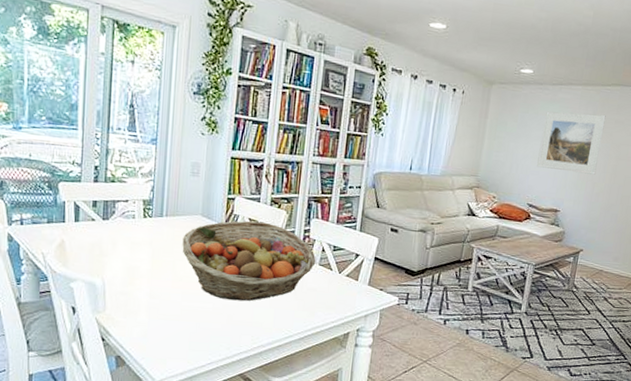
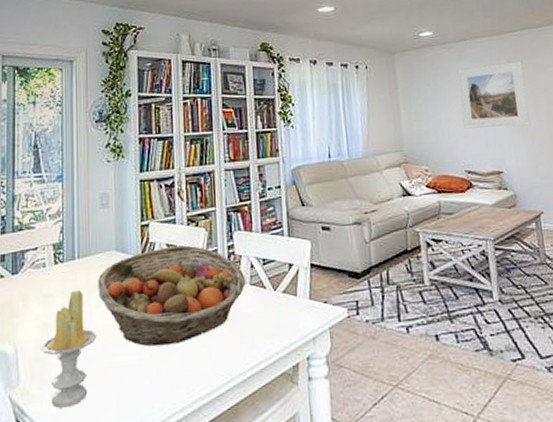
candle: none [126,243,178,335] -> present [40,290,97,408]

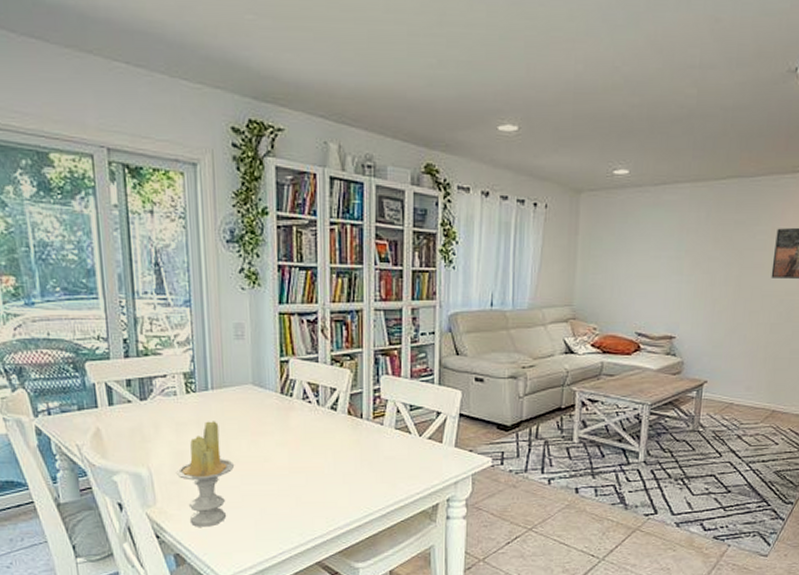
fruit basket: present [98,245,246,347] -> none [234,385,391,479]
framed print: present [457,62,530,129] -> none [643,216,723,290]

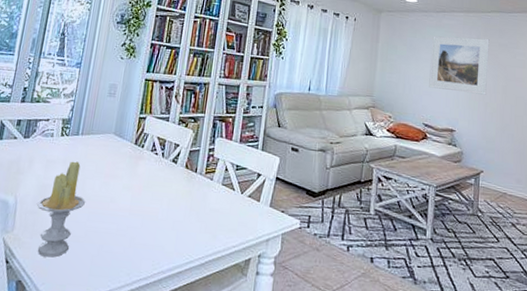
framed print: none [643,216,723,290] -> present [429,36,490,95]

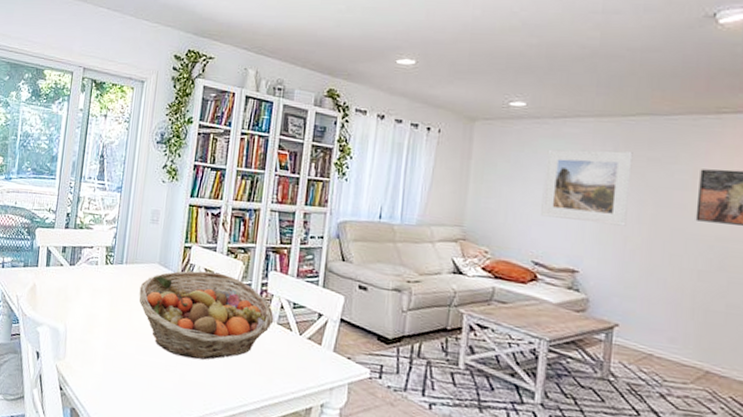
candle: present [36,161,86,258] -> none [85,291,134,388]
fruit basket: none [93,139,219,223] -> present [139,270,274,360]

